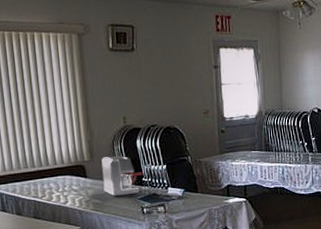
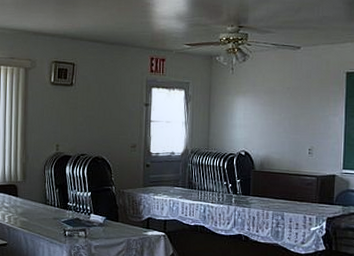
coffee maker: present [101,155,143,196] -> none [32,179,69,217]

